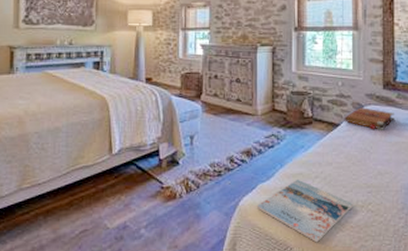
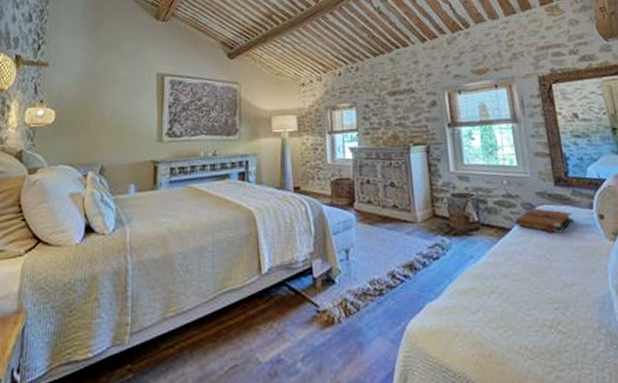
magazine: present [256,179,354,243] -> none [426,295,540,375]

